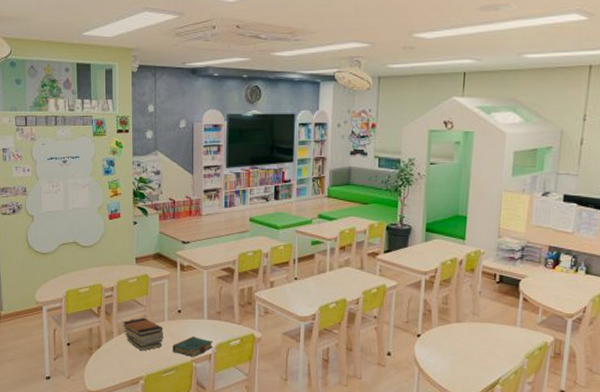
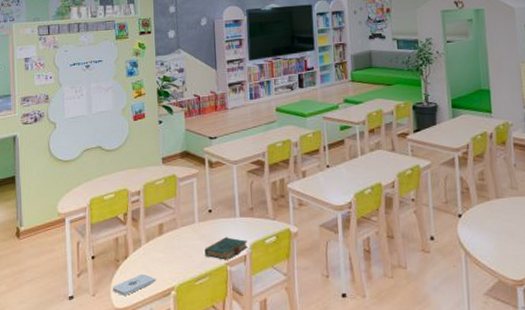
notepad: none [85,362,126,381] -> present [112,273,156,297]
book stack: present [122,317,163,351] -> none [150,221,195,258]

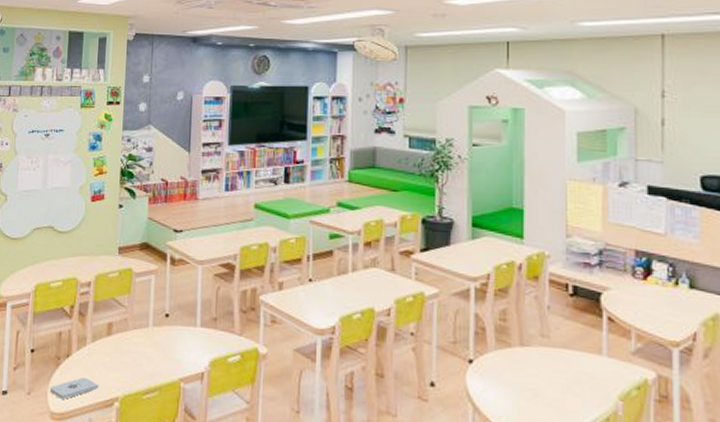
book: present [205,236,248,260] -> none [156,347,206,375]

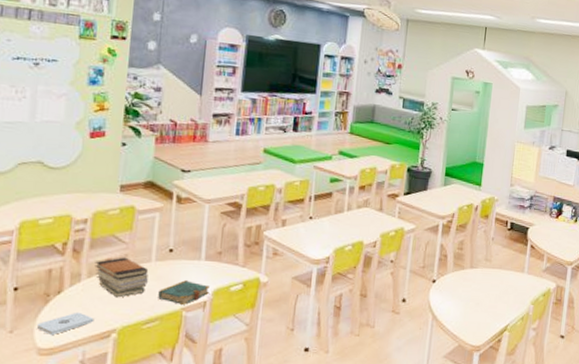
book stack: none [98,321,147,364] -> present [95,257,149,298]
book: none [156,347,206,375] -> present [158,279,210,305]

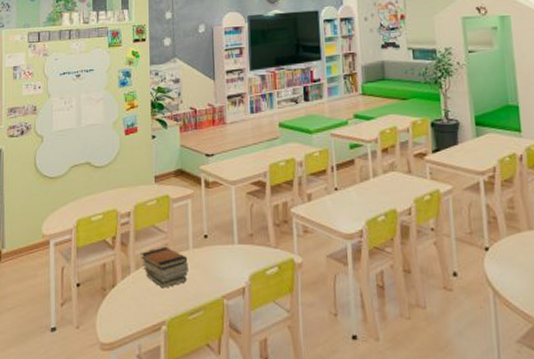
notepad: present [36,312,95,336] -> none [97,305,146,330]
book: present [158,279,210,305] -> none [199,265,246,292]

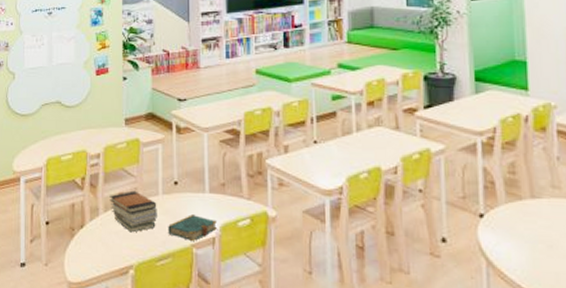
book: none [199,265,246,292] -> present [168,213,217,241]

